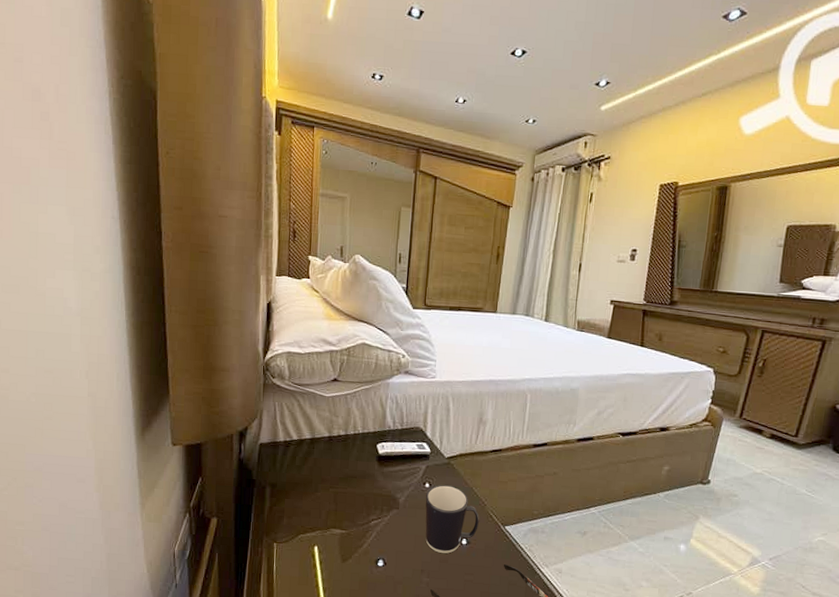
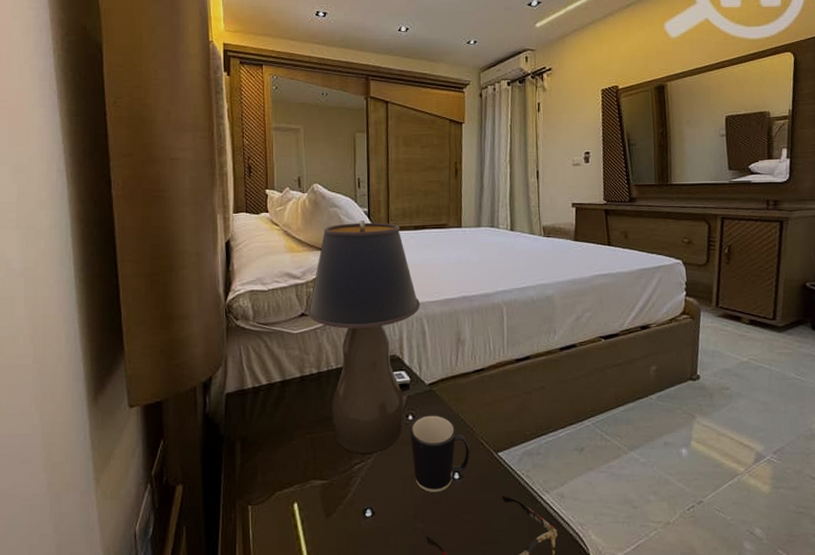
table lamp: none [339,295,448,513] -> present [307,220,421,454]

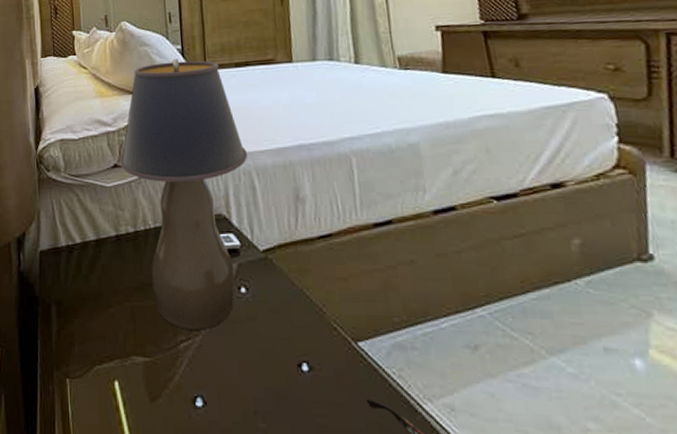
mug: present [410,415,470,492] -> none [243,288,321,386]

